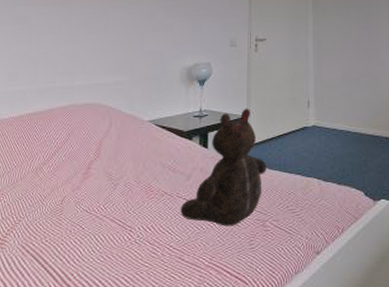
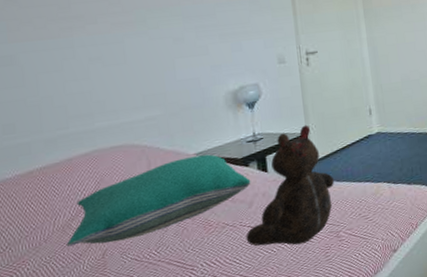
pillow: none [36,123,192,191] -> present [67,154,251,247]

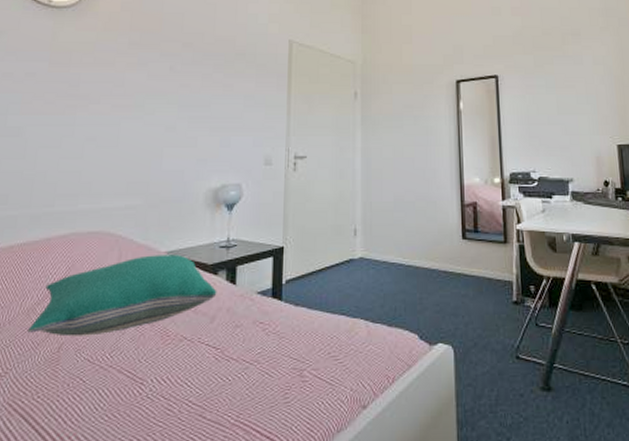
teddy bear: present [246,125,334,246] -> none [202,237,305,377]

